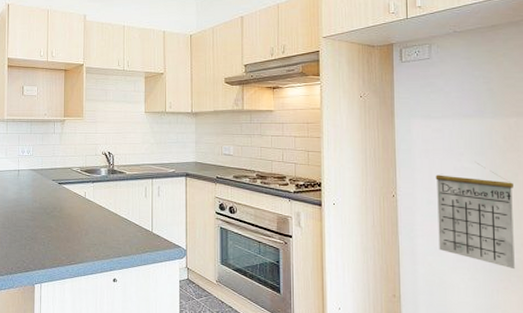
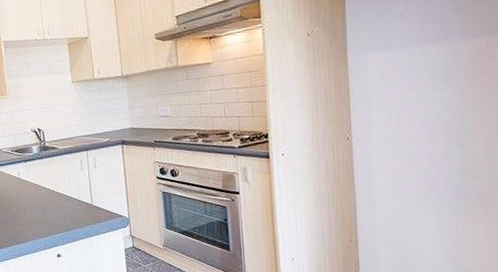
calendar: present [435,162,515,270] -> none [394,91,483,201]

